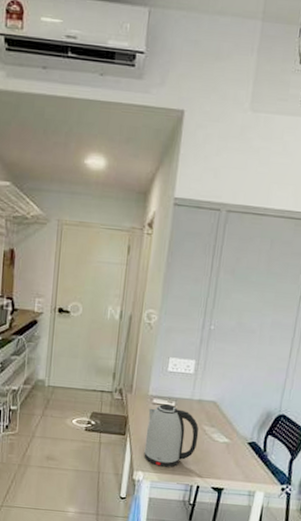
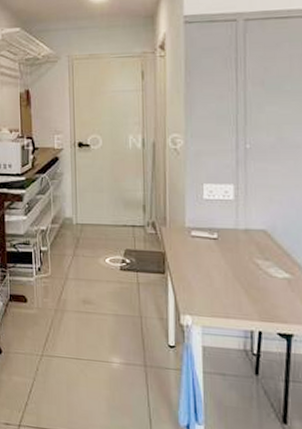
kettle: present [144,404,199,468] -> none [187,236,252,311]

